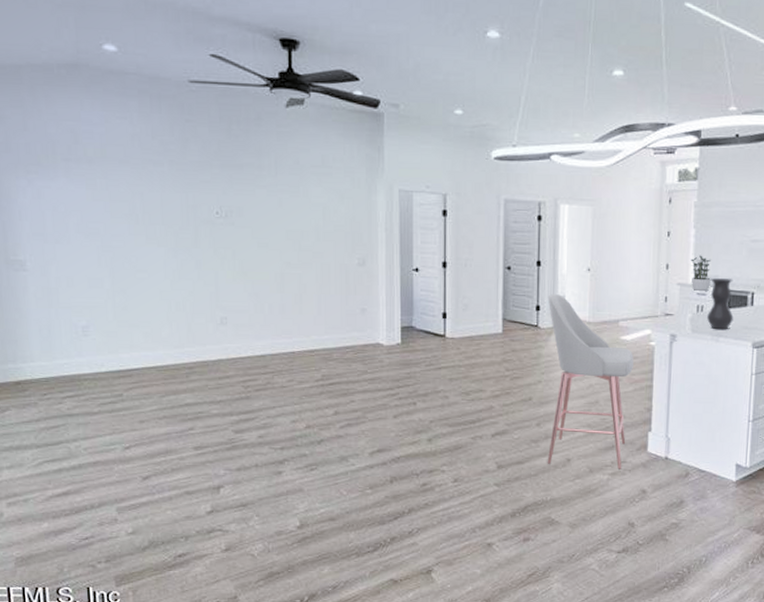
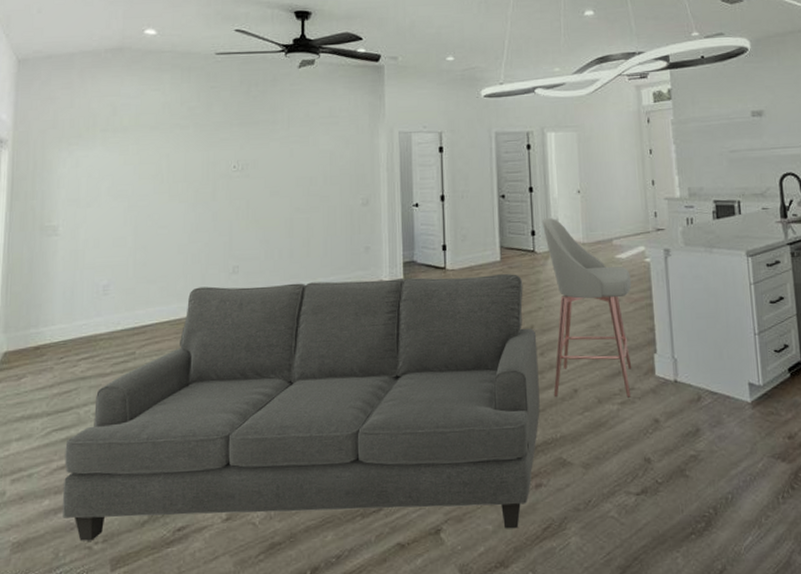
sofa: none [59,335,534,574] -> present [63,274,540,541]
potted plant: present [690,255,712,292] -> none [674,169,697,205]
vase: present [707,278,734,330] -> none [696,189,724,242]

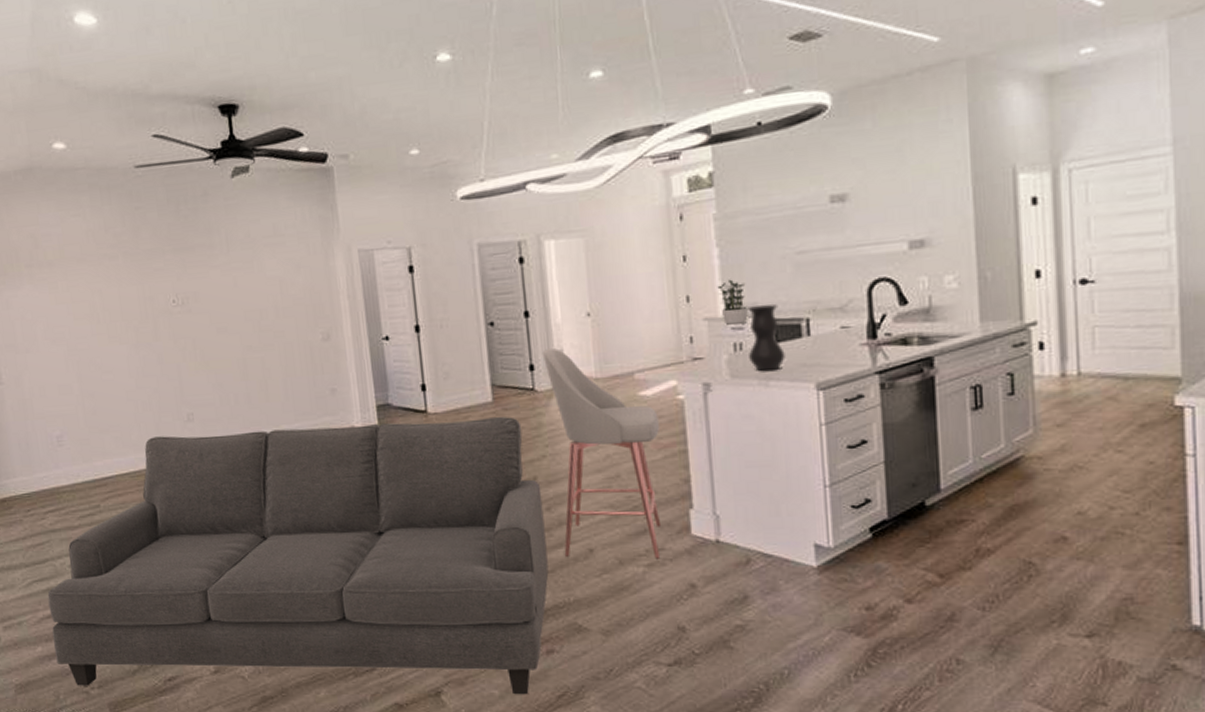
potted plant: none [674,169,697,205] -> present [717,279,748,326]
vase: none [696,189,724,242] -> present [748,304,785,372]

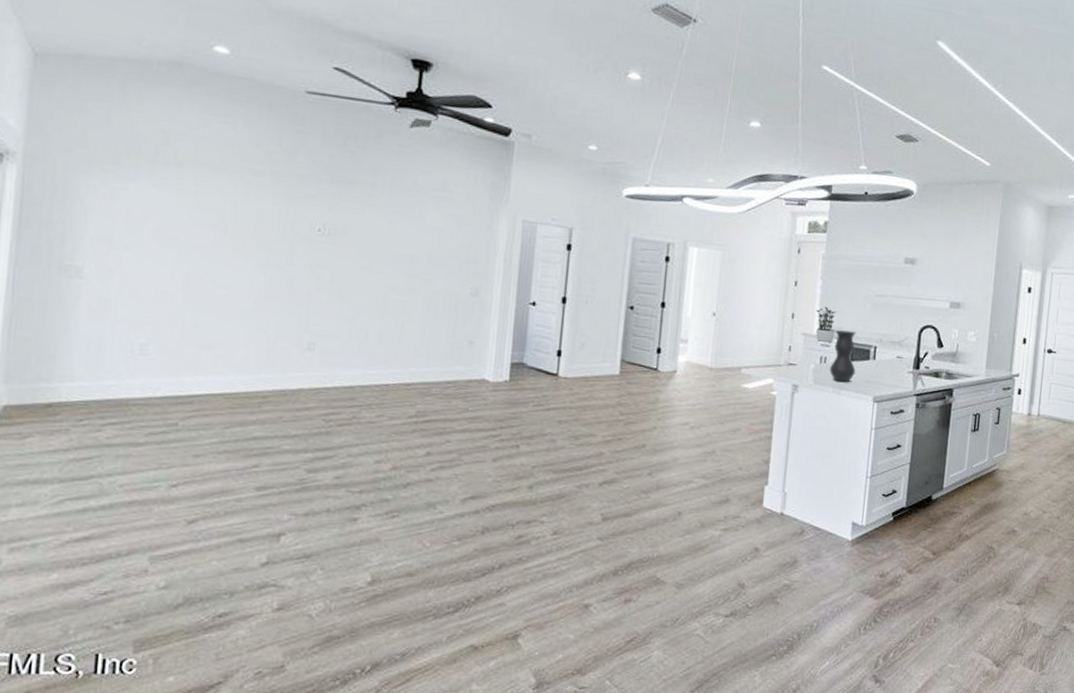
sofa: present [47,417,549,695] -> none [75,360,647,639]
bar stool: present [543,348,662,559] -> none [656,337,754,525]

